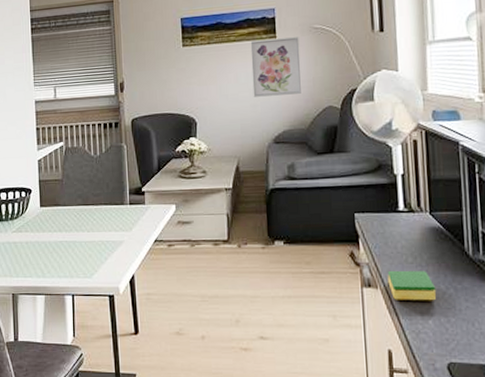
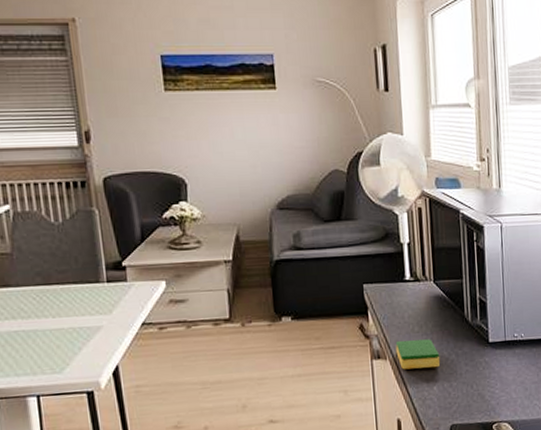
wall art: present [250,37,301,97] -> none [246,90,305,156]

